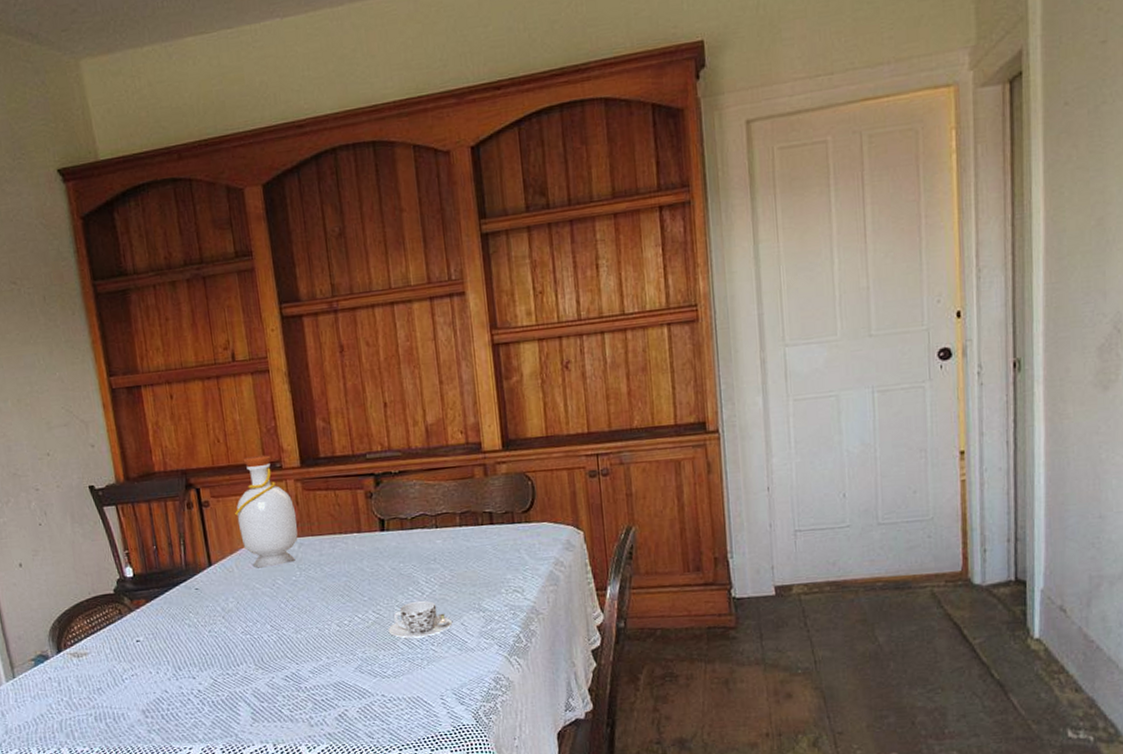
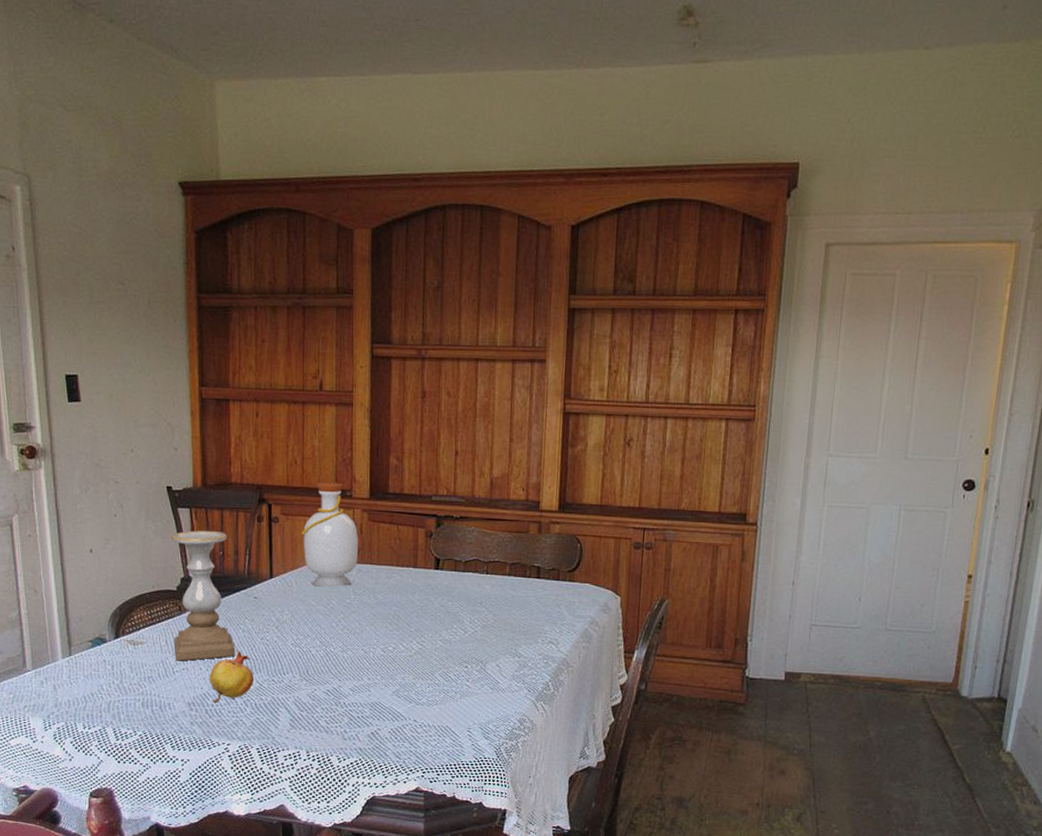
candle holder: none [101,525,184,668] -> present [172,530,235,661]
fruit: none [160,647,207,707] -> present [209,650,253,703]
teacup: present [388,601,453,638] -> none [428,639,489,673]

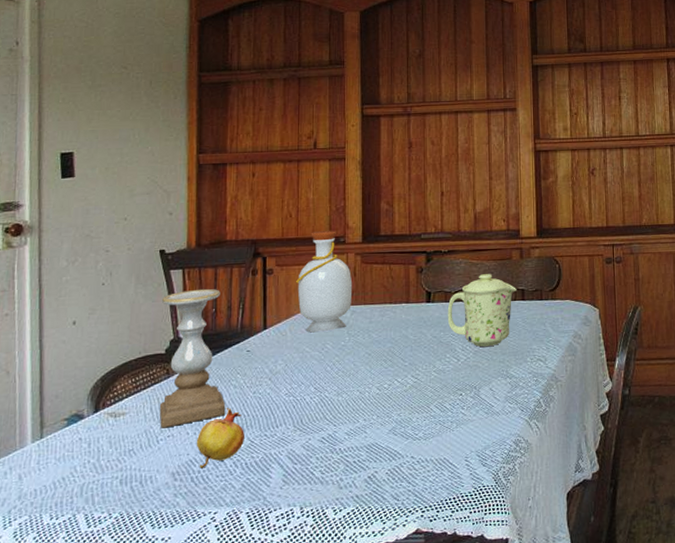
mug: none [456,546,532,622] -> present [447,274,517,347]

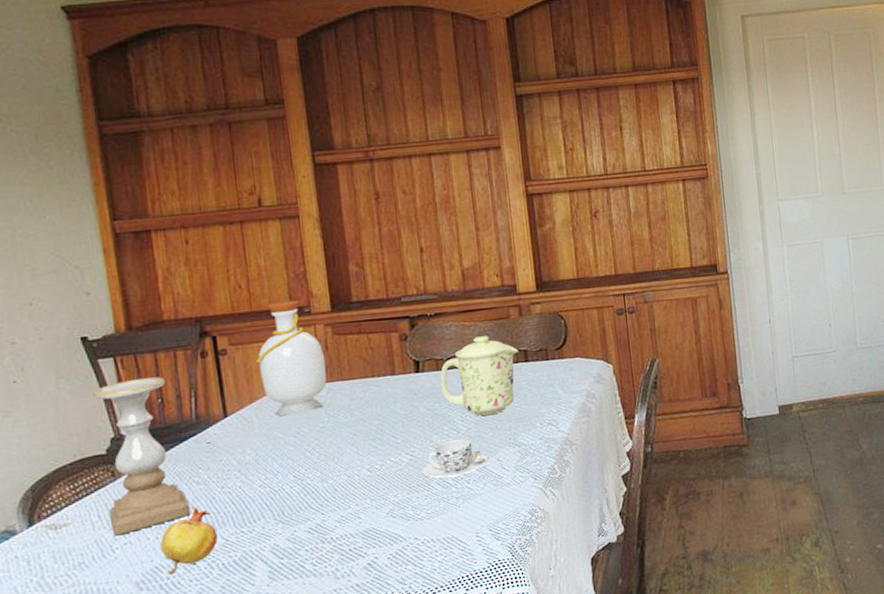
teacup: none [423,367,483,402] -> present [422,439,489,478]

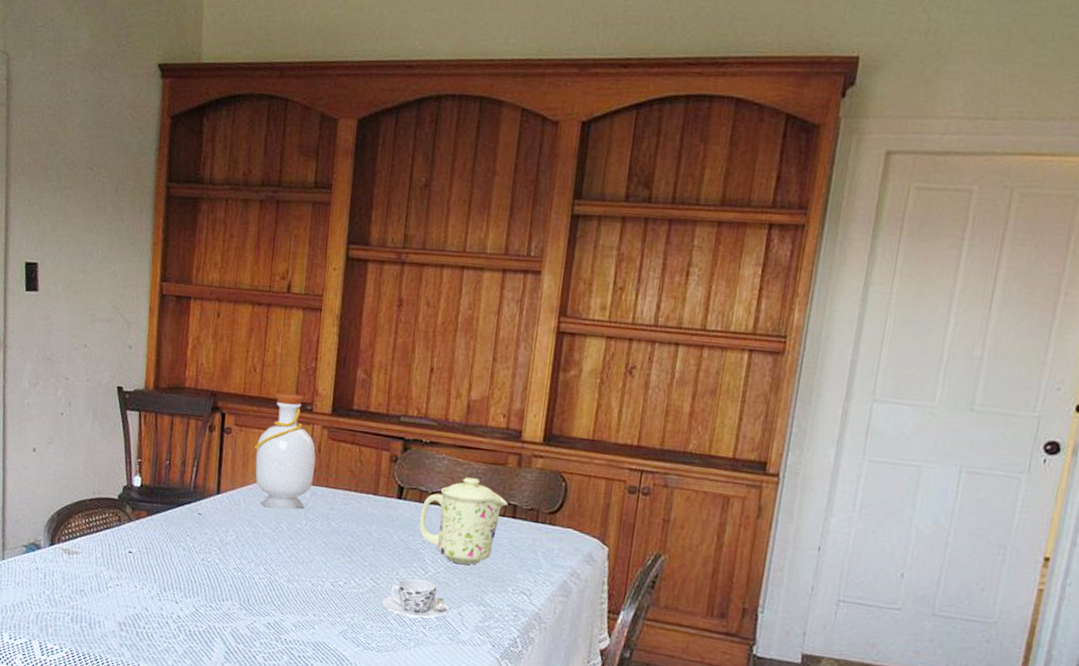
candle holder: present [93,376,191,536] -> none [109,435,176,577]
fruit: present [159,506,218,575] -> none [142,569,190,625]

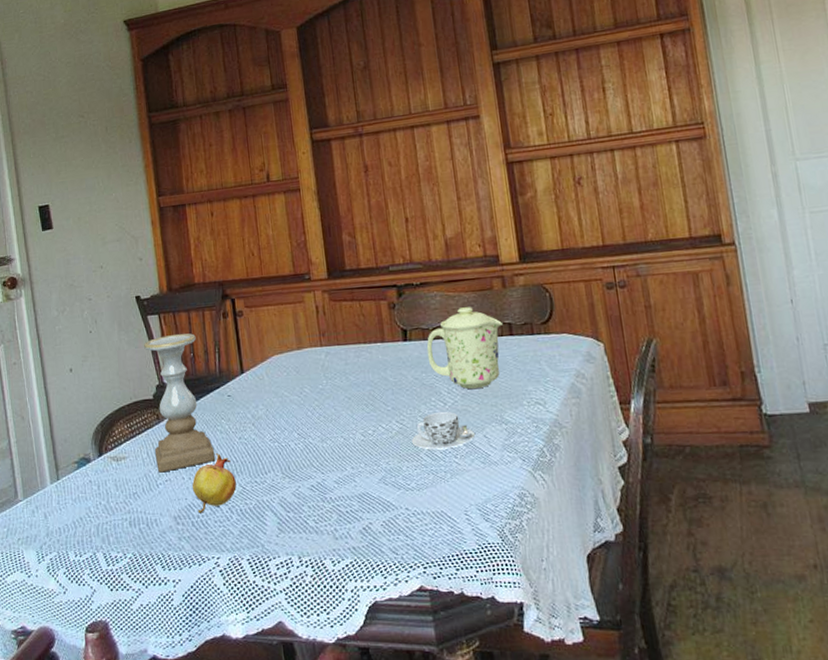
candle holder: none [109,435,176,577] -> present [144,333,216,473]
fruit: none [142,569,190,625] -> present [192,453,237,514]
bottle: present [255,392,316,510] -> none [266,267,325,376]

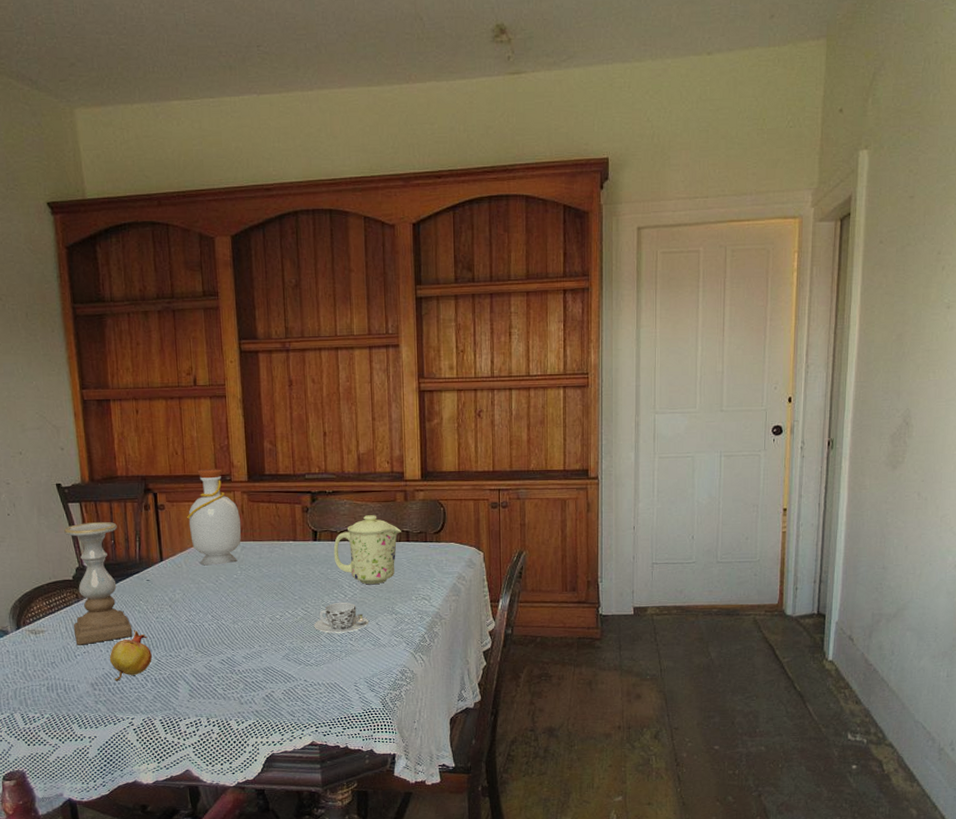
bottle: none [266,267,325,376] -> present [187,468,242,566]

